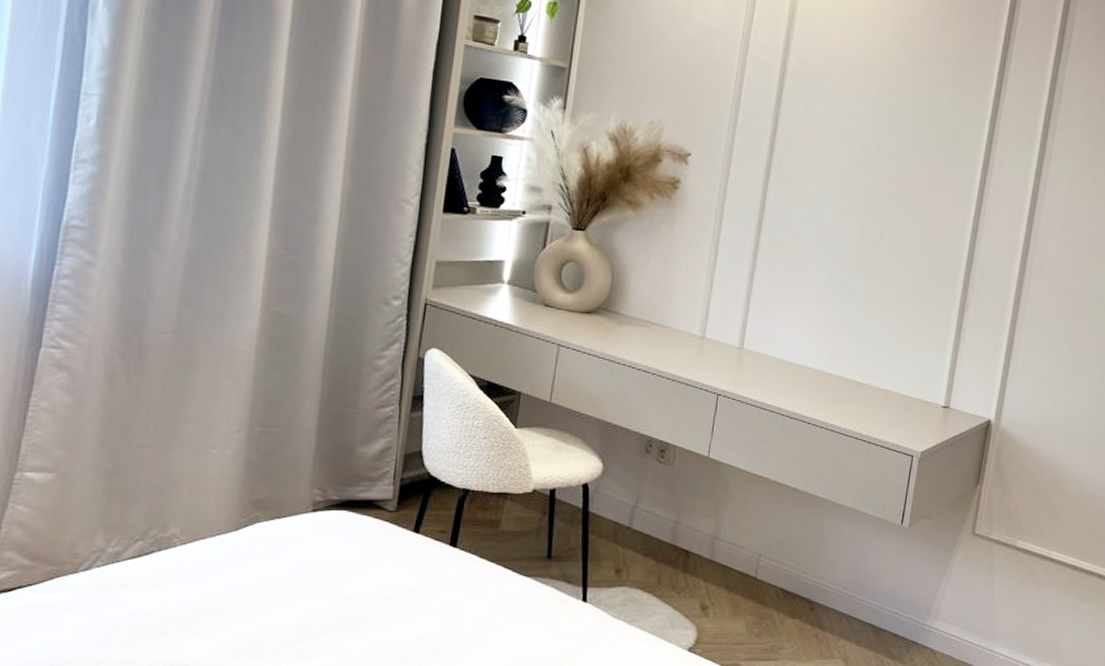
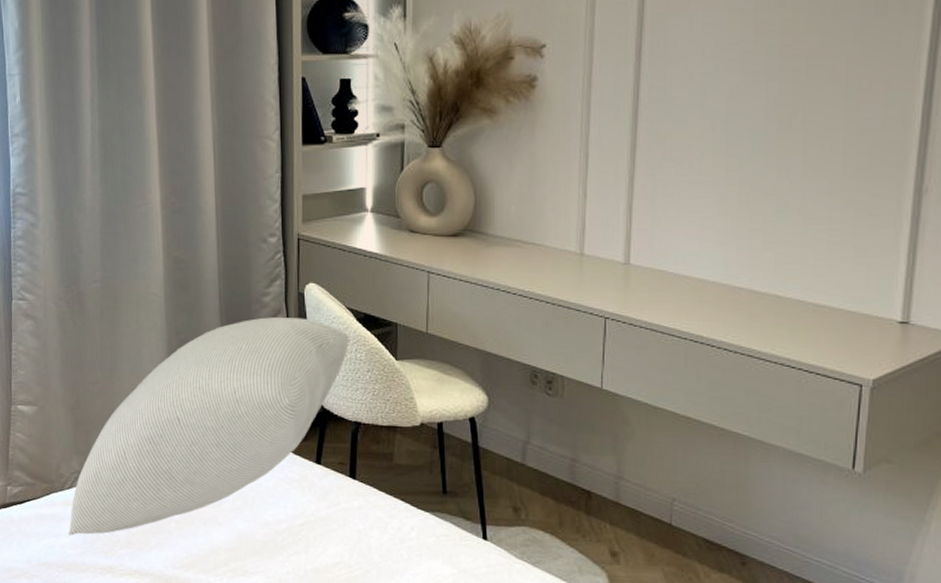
pillow: none [75,381,468,627] -> present [68,317,349,536]

